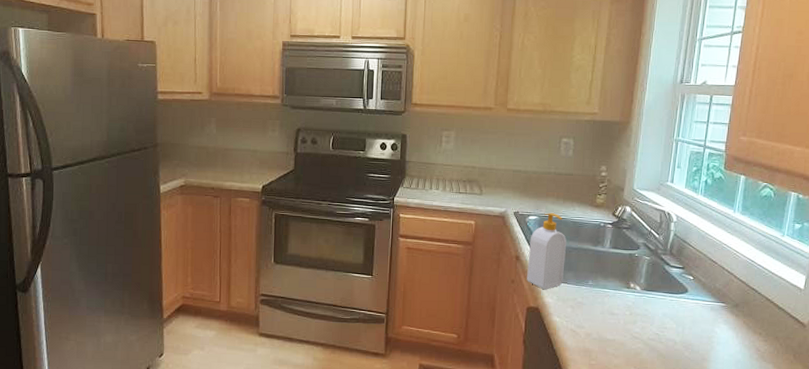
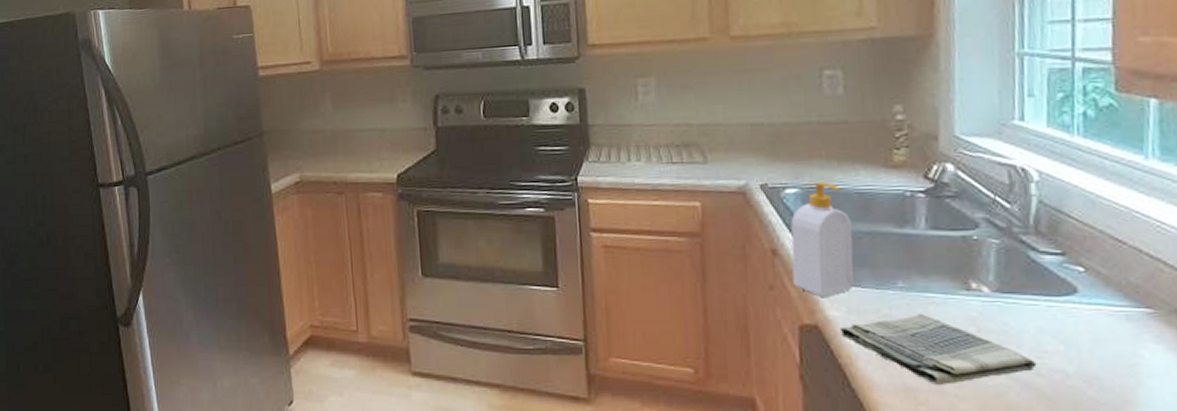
dish towel: none [551,302,660,348] -> present [839,313,1037,385]

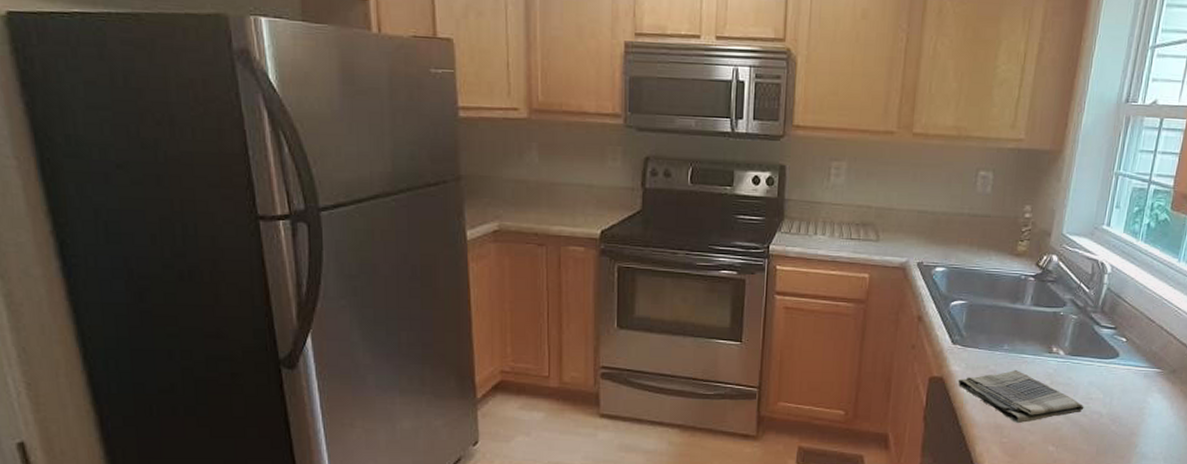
soap bottle: present [790,182,854,297] -> none [930,263,980,355]

